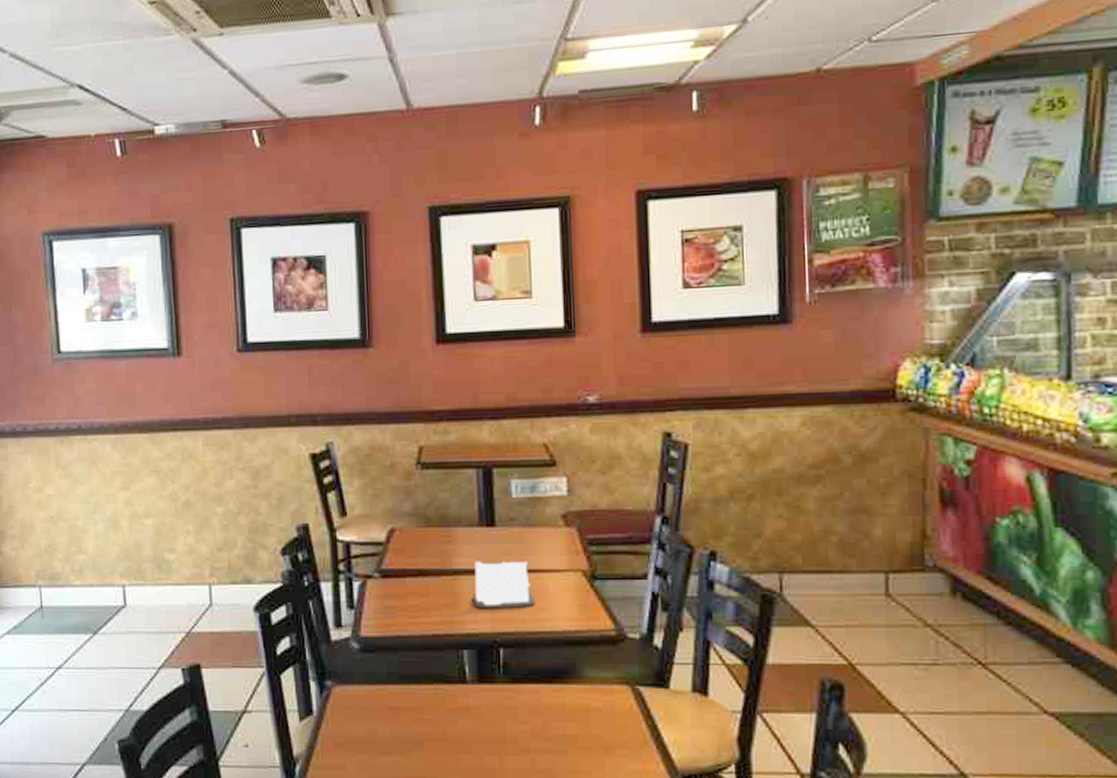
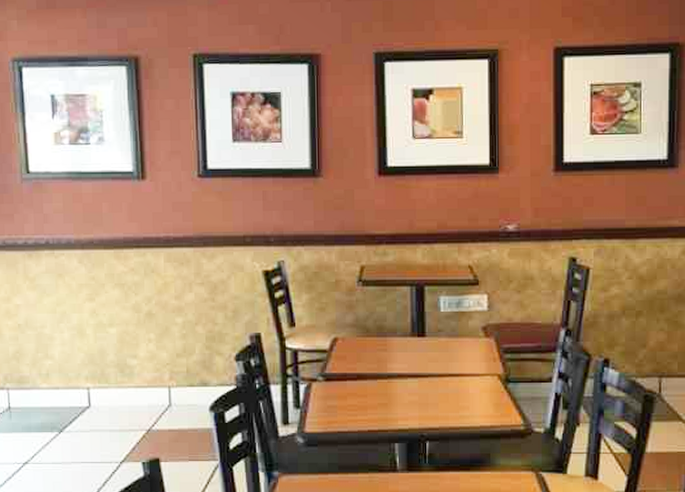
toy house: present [472,561,536,609] -> none [404,366,458,408]

